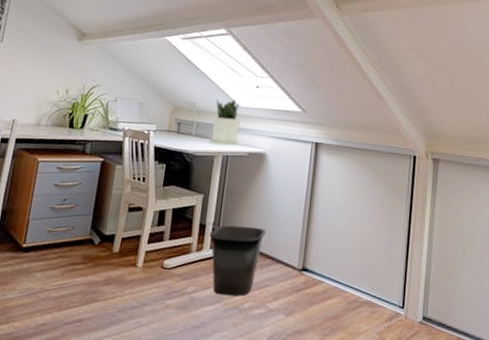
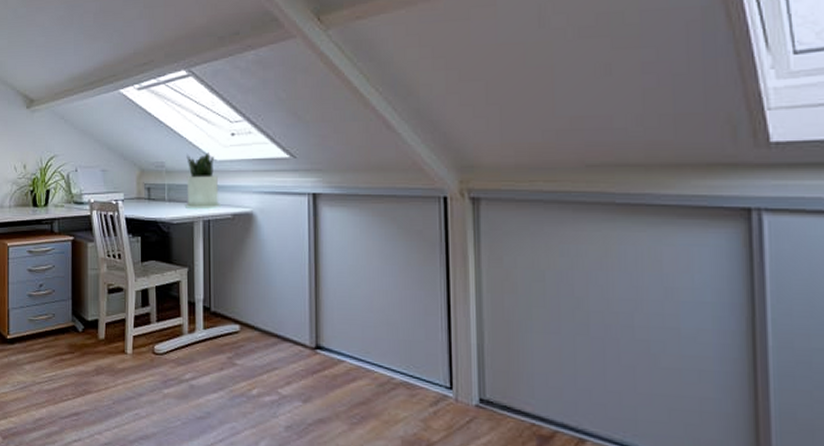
waste bin: present [210,225,266,296] -> none [201,300,266,381]

